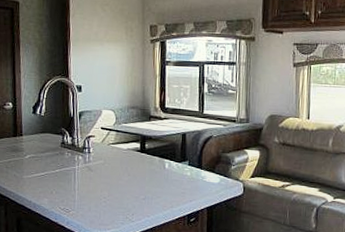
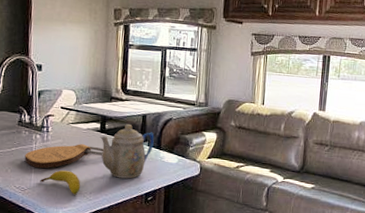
cutting board: none [68,164,144,190] -> present [24,144,104,169]
fruit: none [83,191,123,216] -> present [40,170,81,195]
teapot: none [140,143,195,200] -> present [100,124,154,179]

